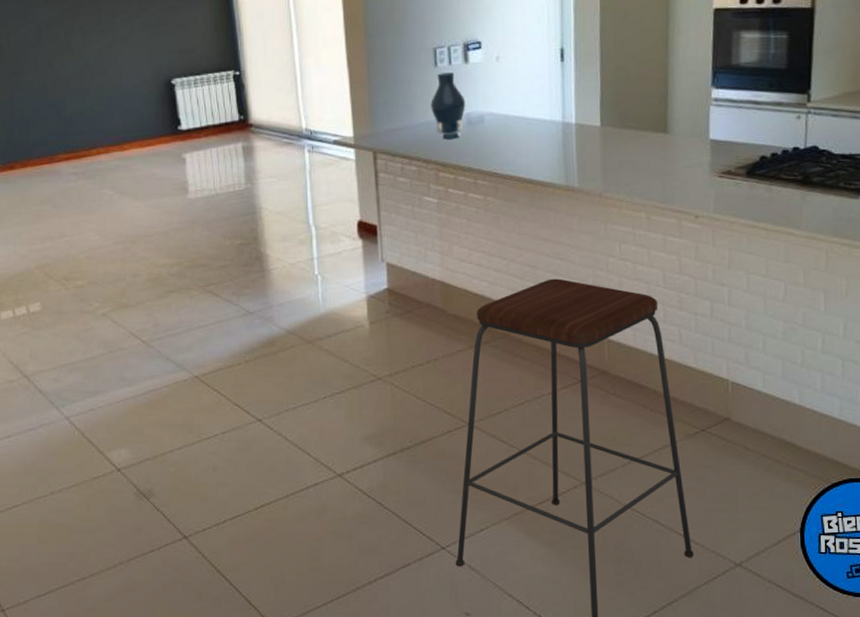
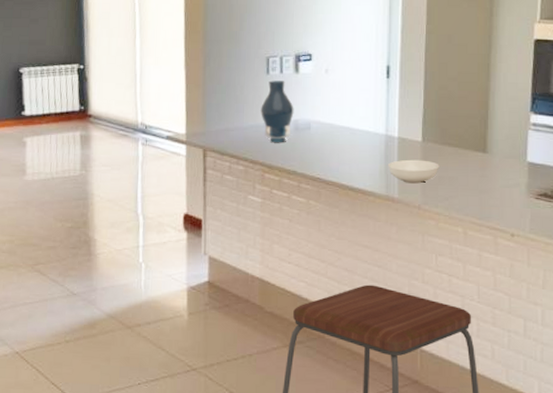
bowl: none [565,145,620,171] -> present [387,159,439,184]

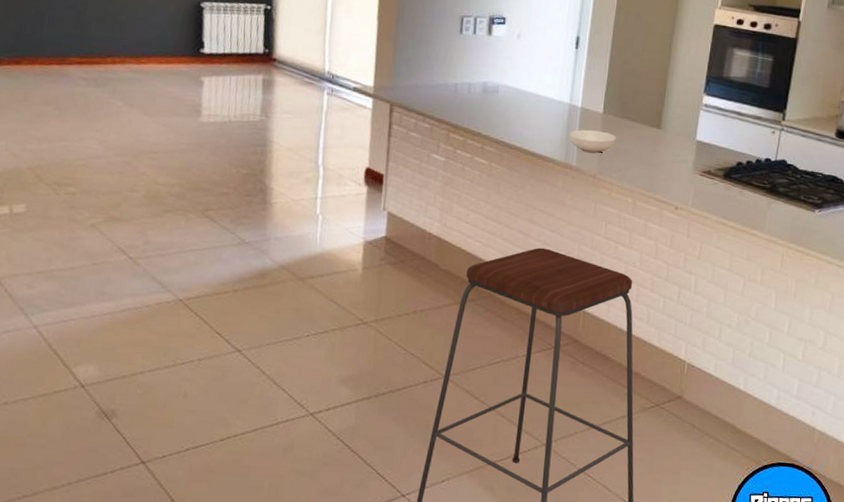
vase: present [261,80,294,142] -> none [451,40,484,103]

